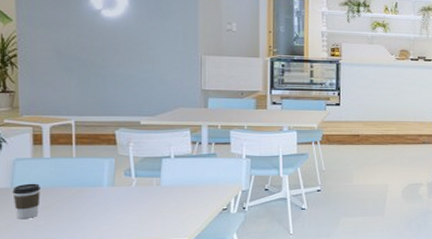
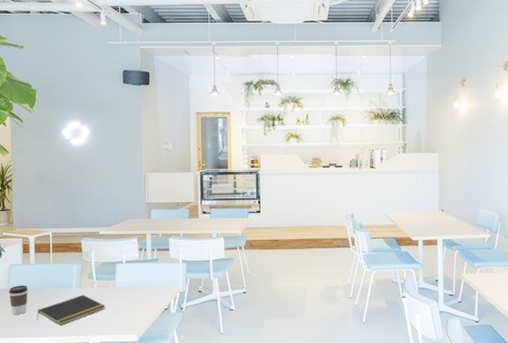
notepad: none [52,194,147,230] -> present [36,295,105,325]

